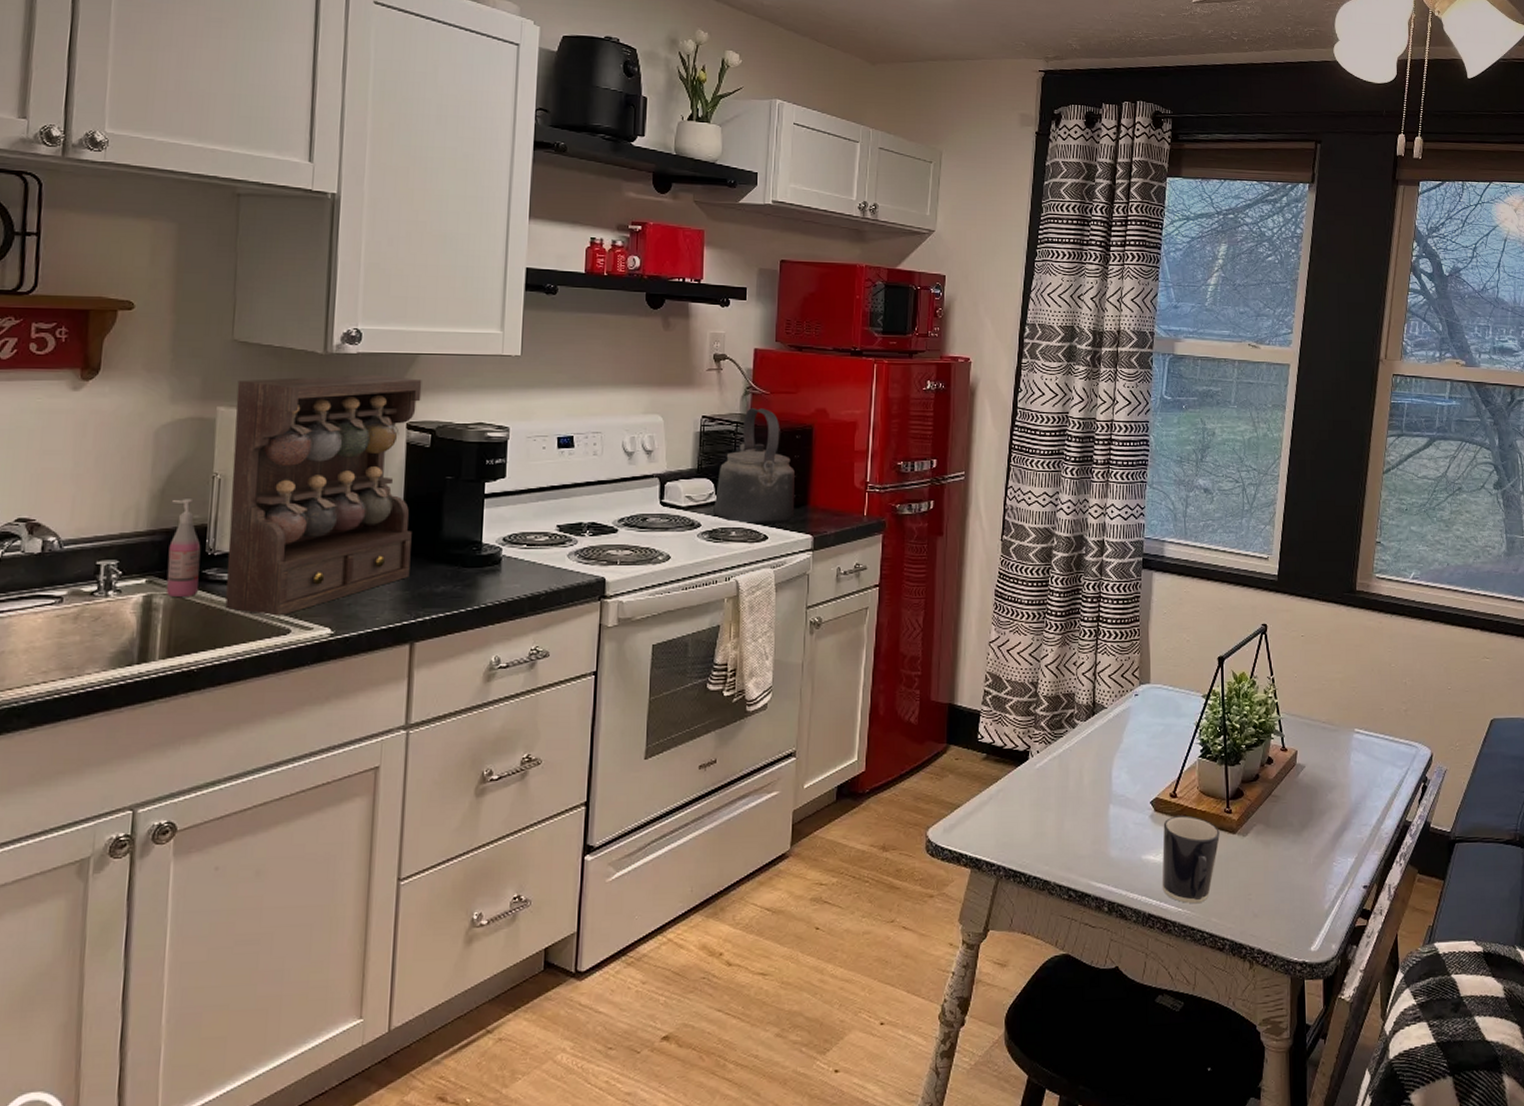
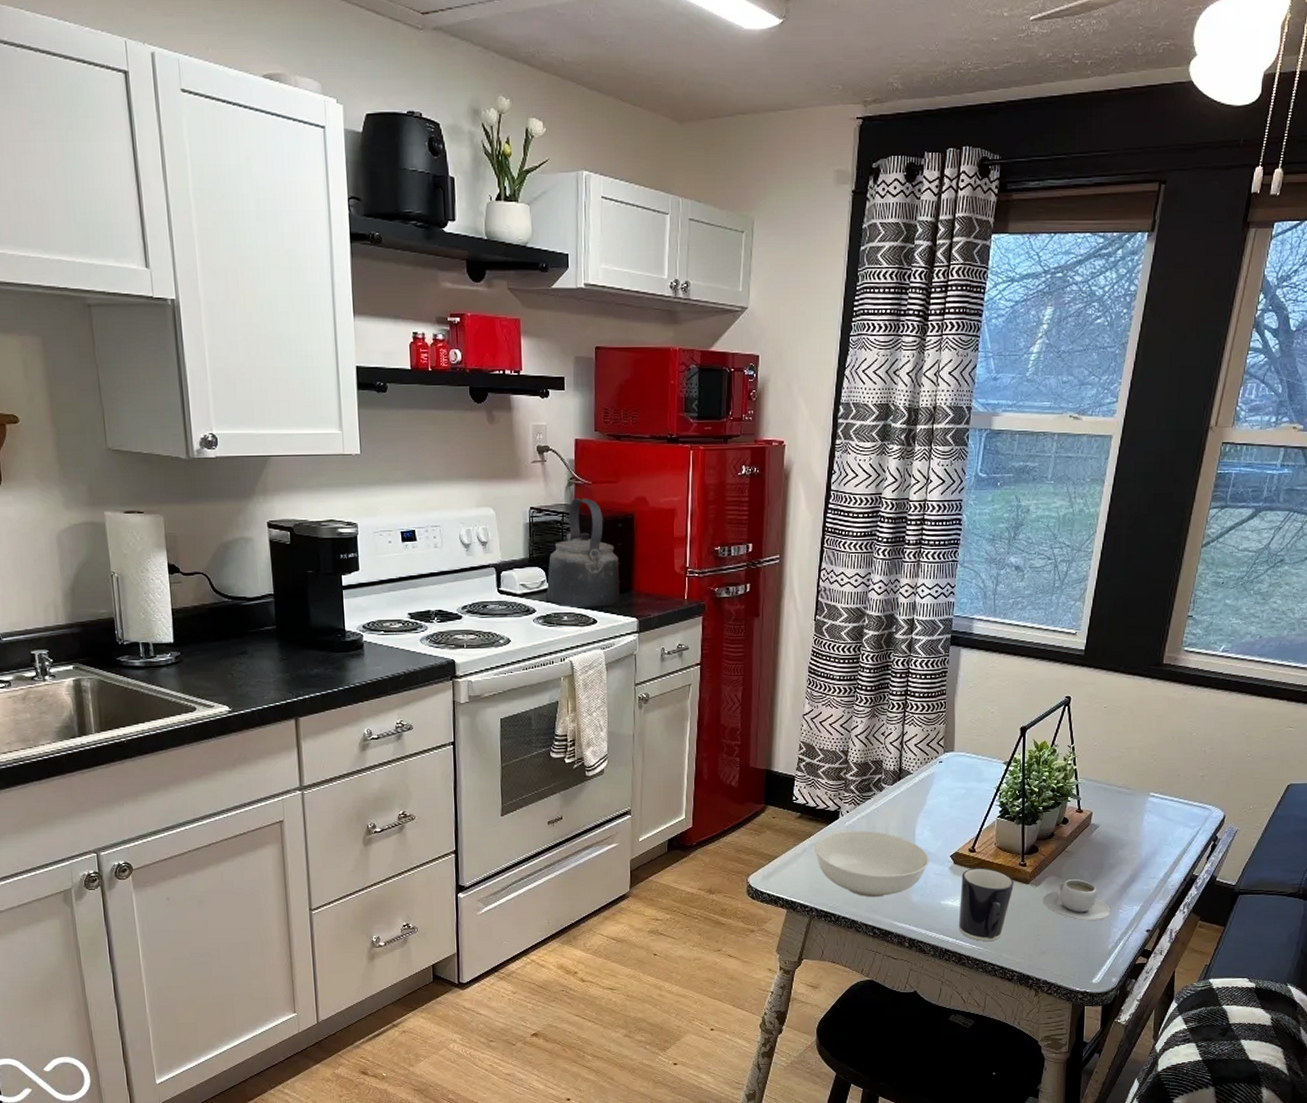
soap dispenser: present [167,499,201,598] -> none [81,595,116,681]
spice rack: present [225,374,422,616] -> none [117,477,287,696]
bowl: none [1001,773,1128,853] -> present [814,830,930,898]
teacup: none [1252,828,1325,877] -> present [1043,879,1111,921]

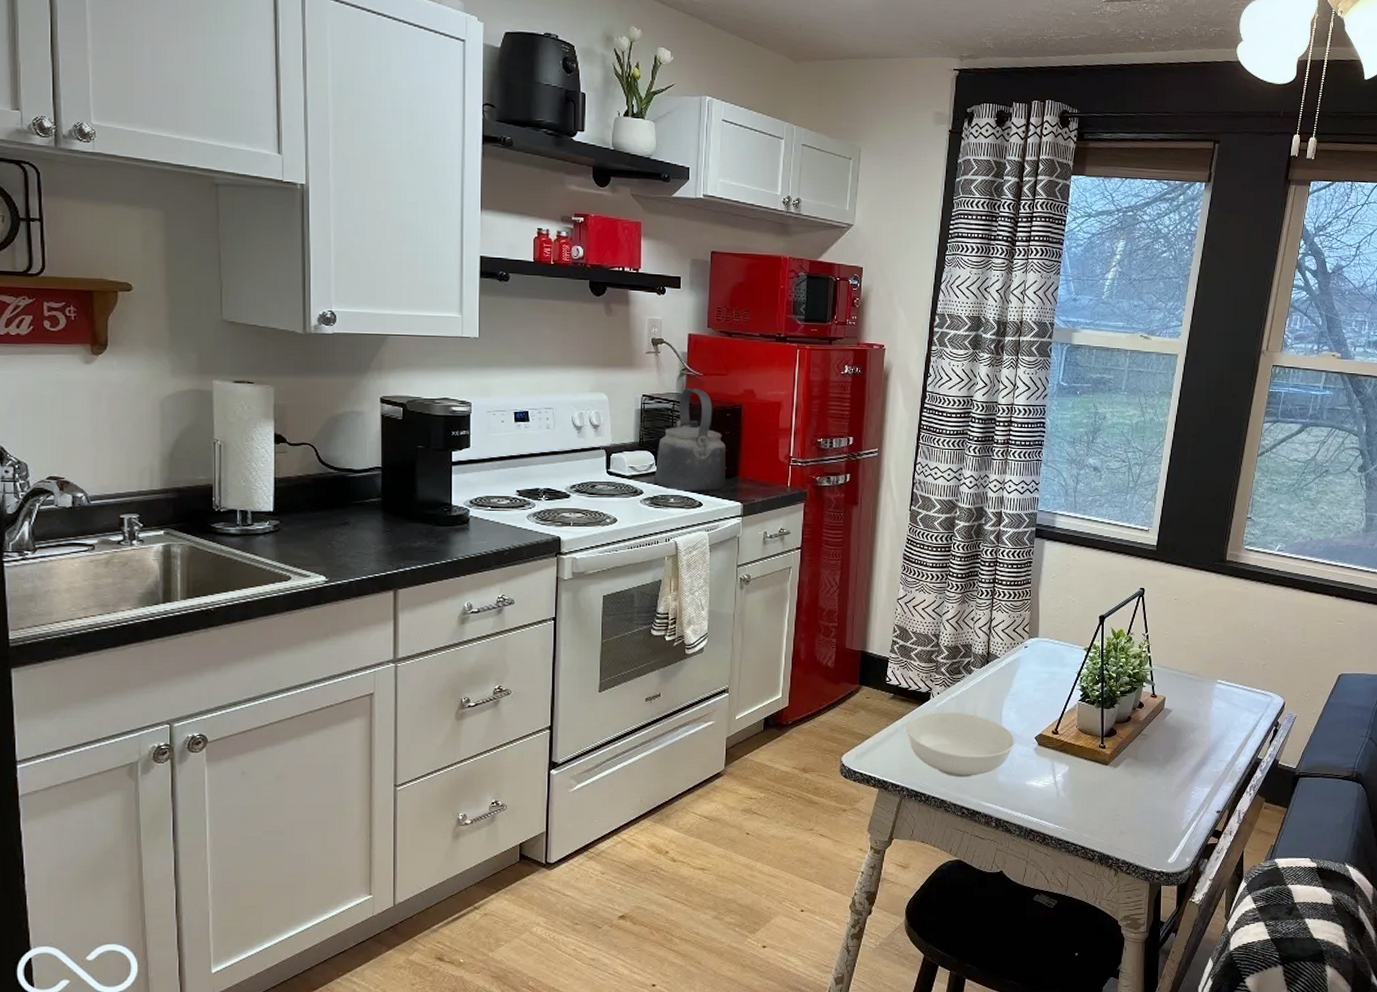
mug: present [958,868,1014,941] -> none [1042,749,1094,821]
teacup: present [1043,879,1111,921] -> none [1121,762,1184,802]

